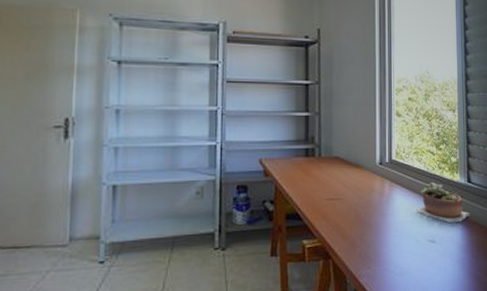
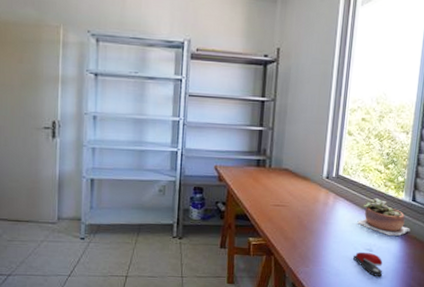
stapler: none [416,244,449,271] -> present [352,252,383,276]

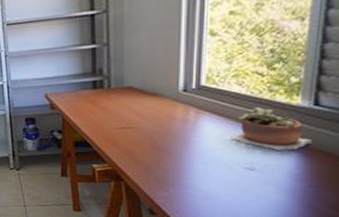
stapler: present [352,252,383,276] -> none [226,172,272,198]

